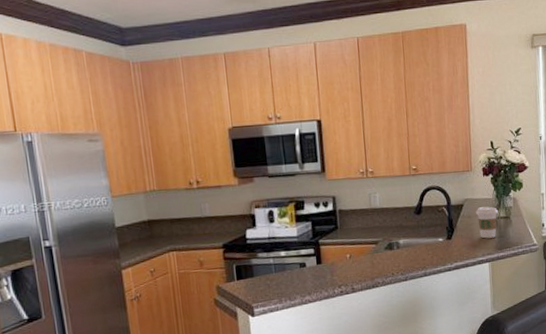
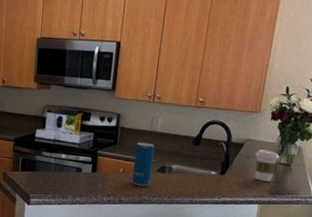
beverage can: none [358,221,381,270] -> present [132,142,154,187]

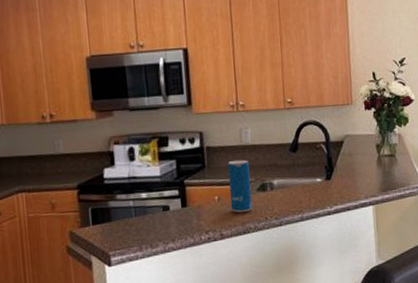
coffee cup: present [255,149,280,182] -> none [357,143,383,179]

